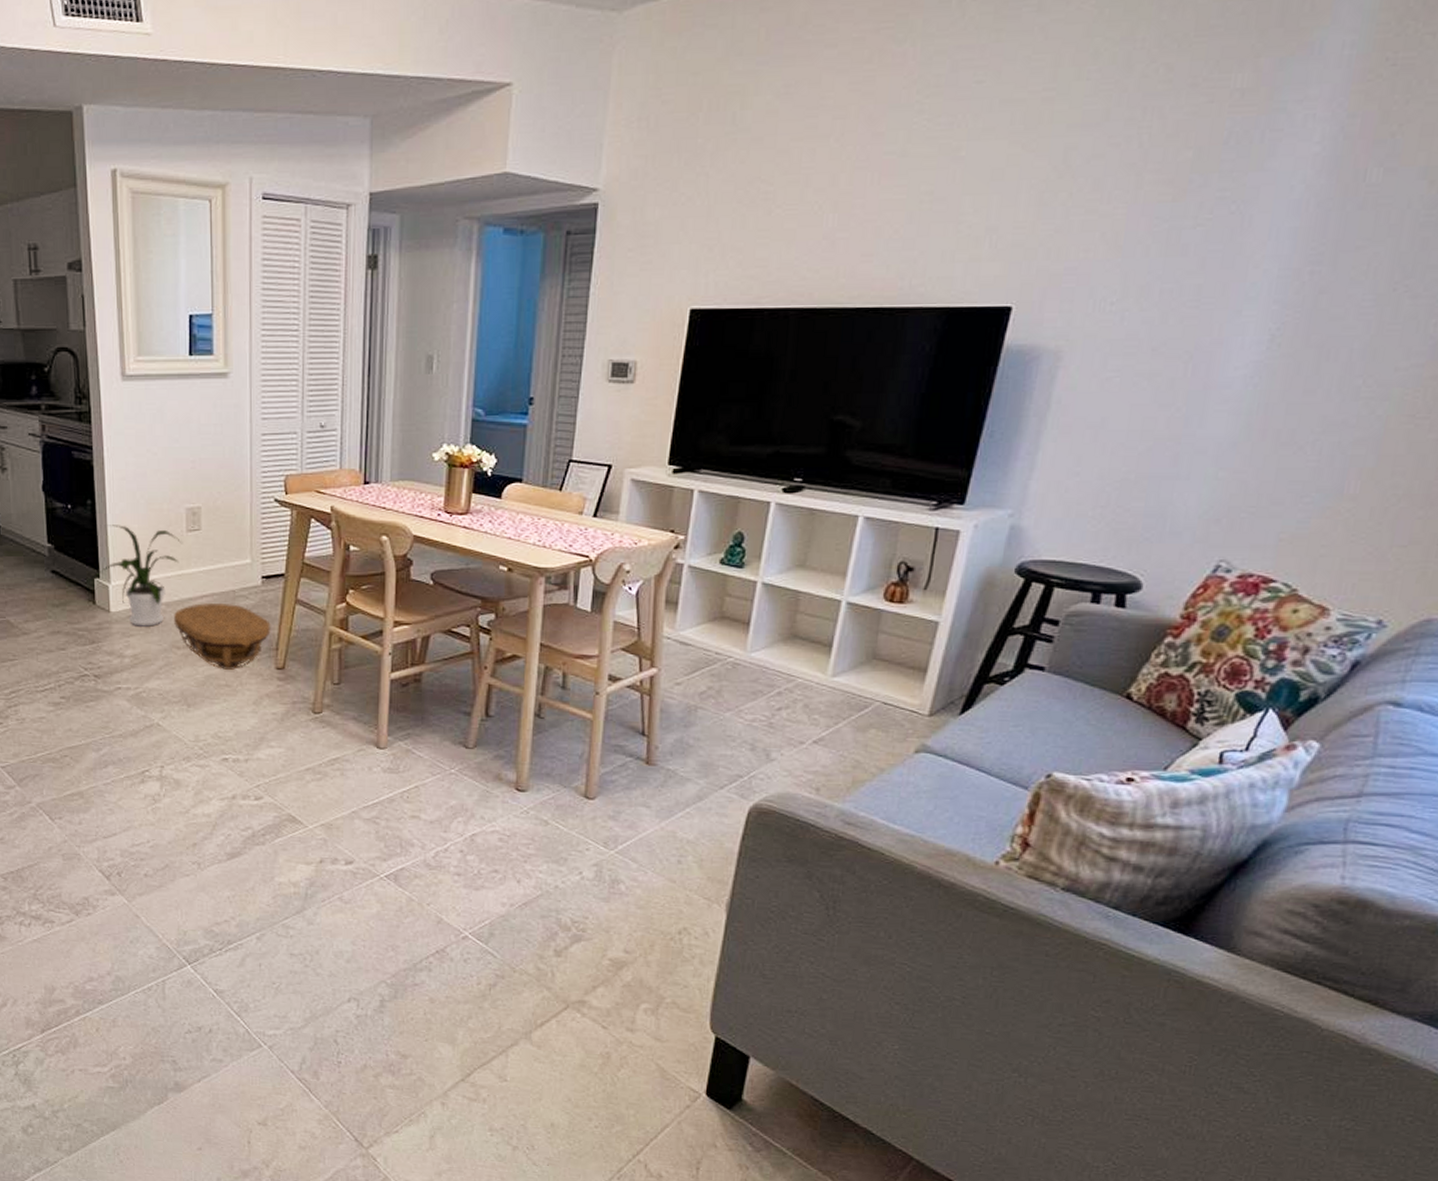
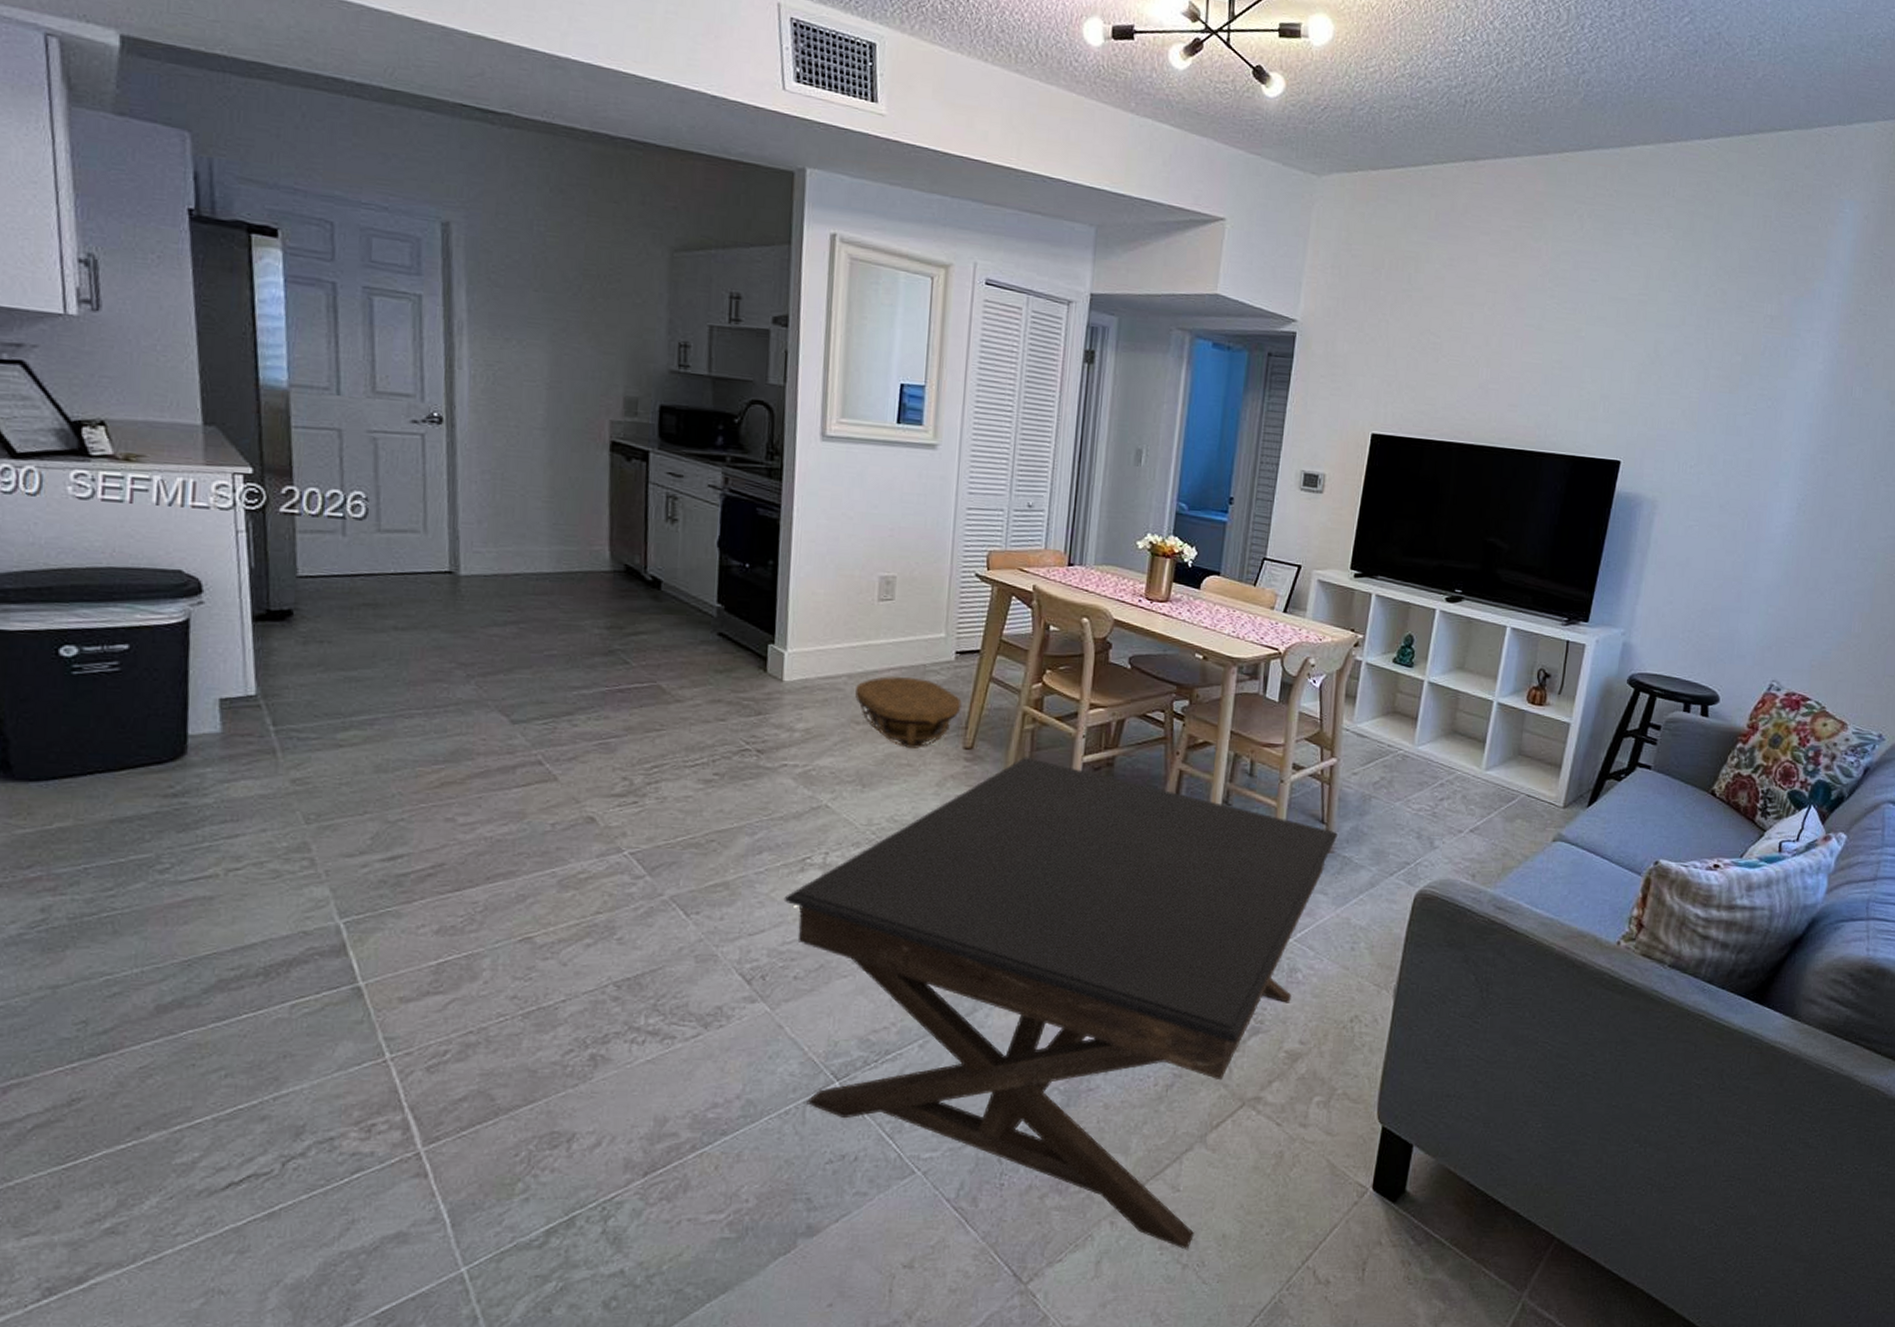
house plant: present [97,525,182,627] -> none [771,588,872,699]
coffee table: none [129,675,660,1134] -> present [783,757,1337,1250]

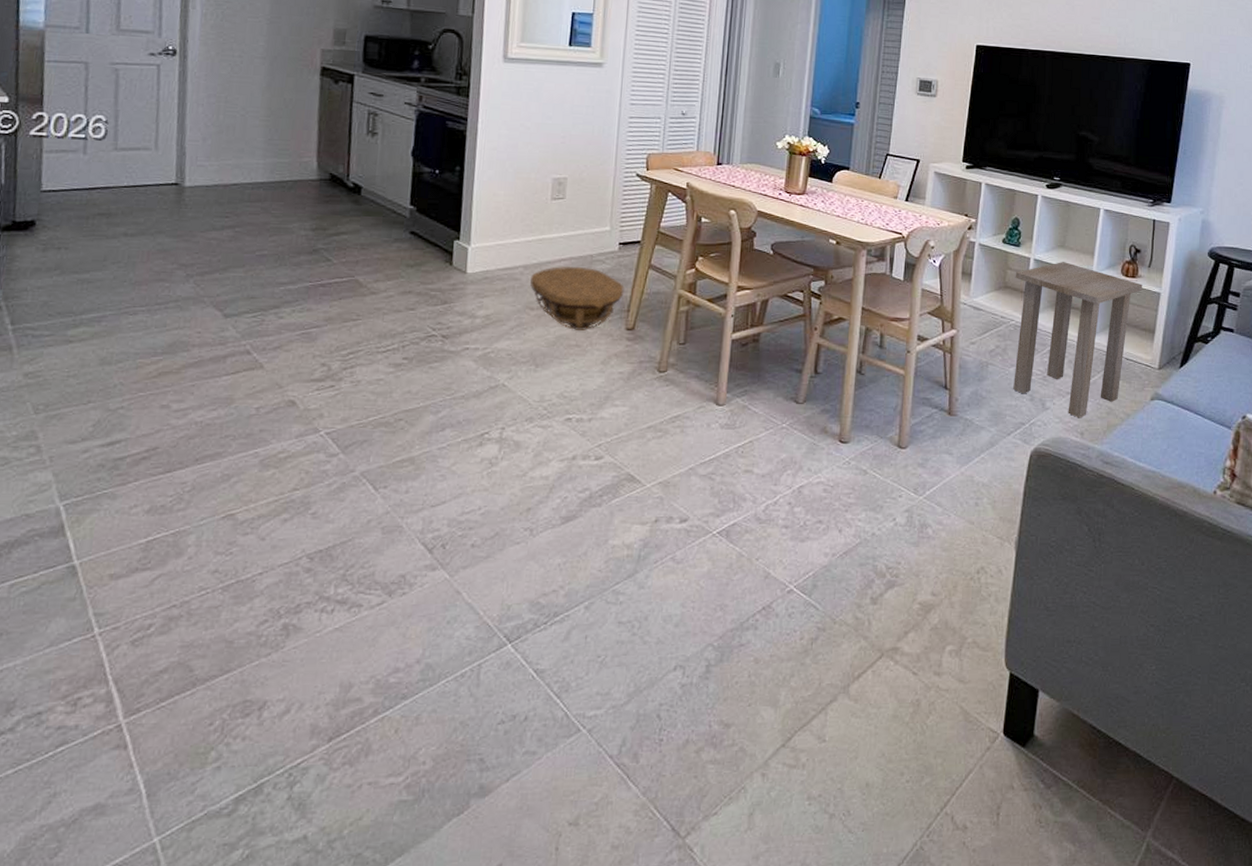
coffee table: present [783,757,1337,1250] -> none [463,335,959,800]
side table: none [1398,685,1551,859] -> present [1013,262,1143,418]

